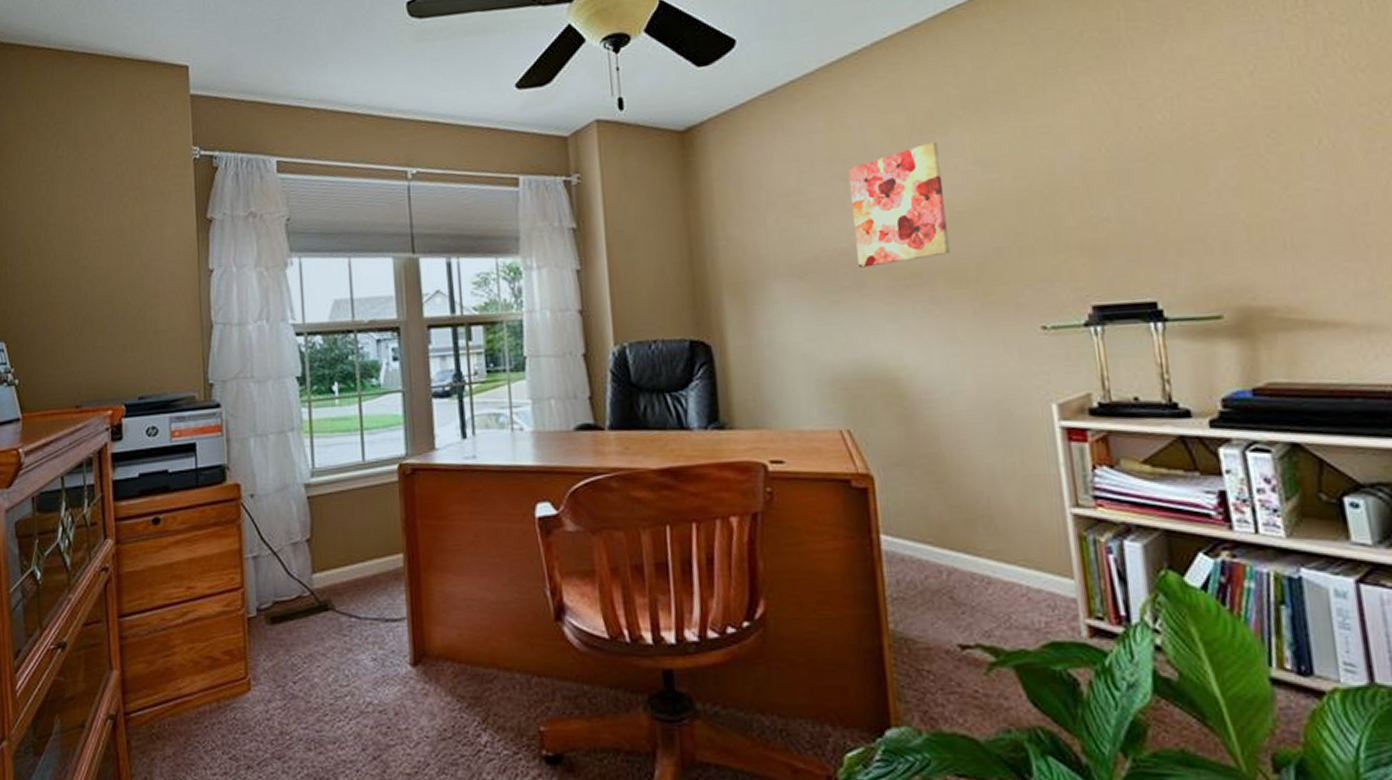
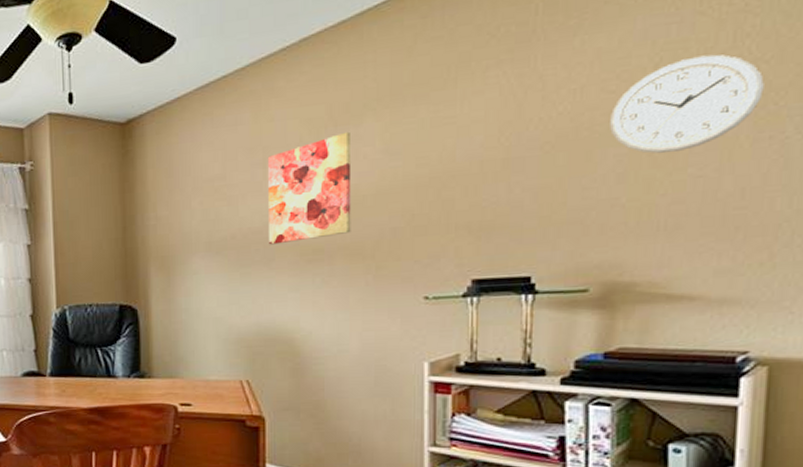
wall clock: none [1213,63,1366,166] -> present [610,54,764,154]

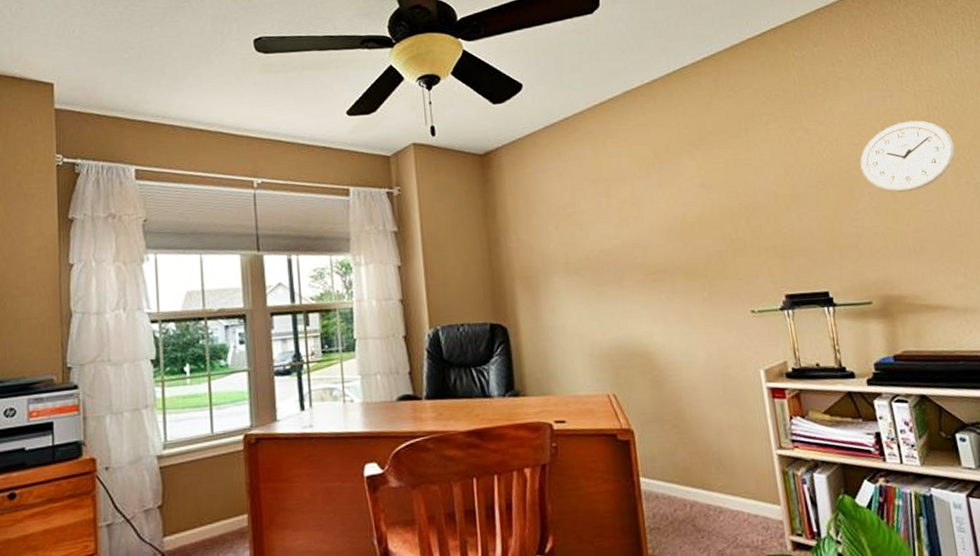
wall art: present [267,131,352,245] -> none [608,168,685,266]

